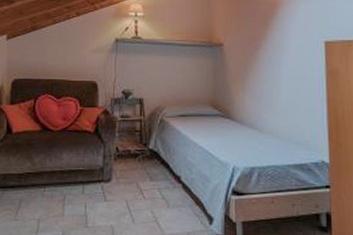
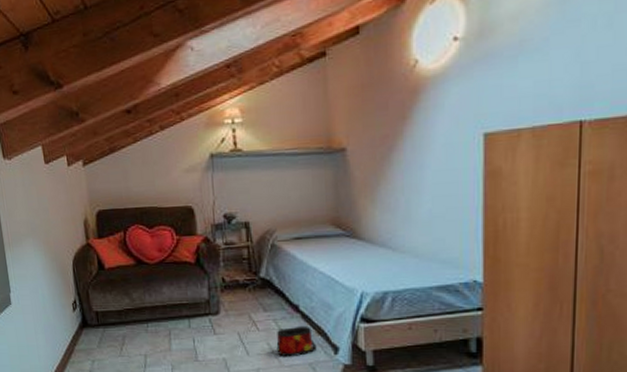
bag: none [159,196,194,226] -> present [276,325,317,357]

